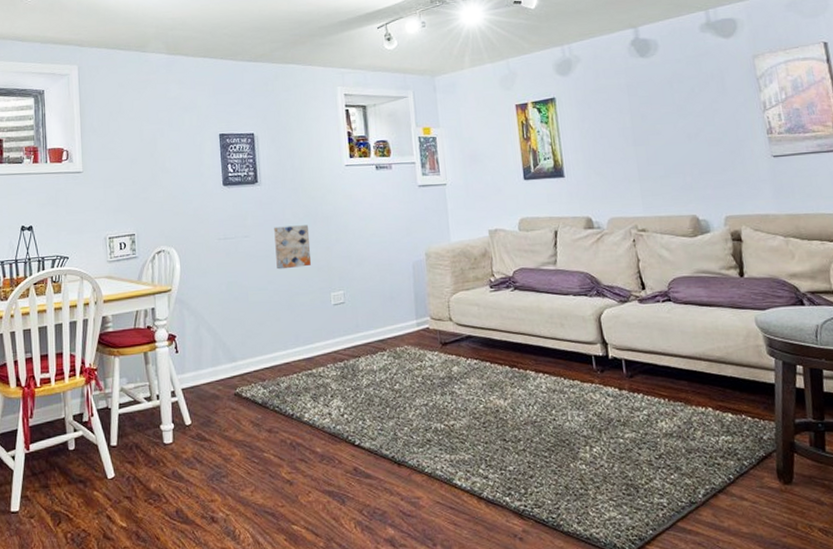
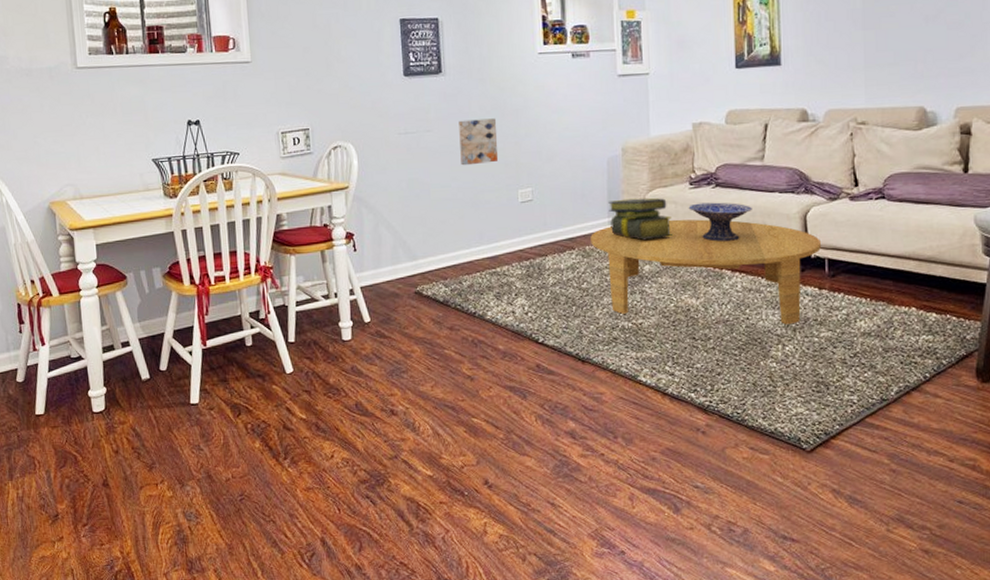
coffee table: none [400,321,618,426] -> present [590,219,822,325]
stack of books: none [415,300,479,341] -> present [608,198,674,240]
decorative bowl: none [490,304,550,343] -> present [688,202,752,242]

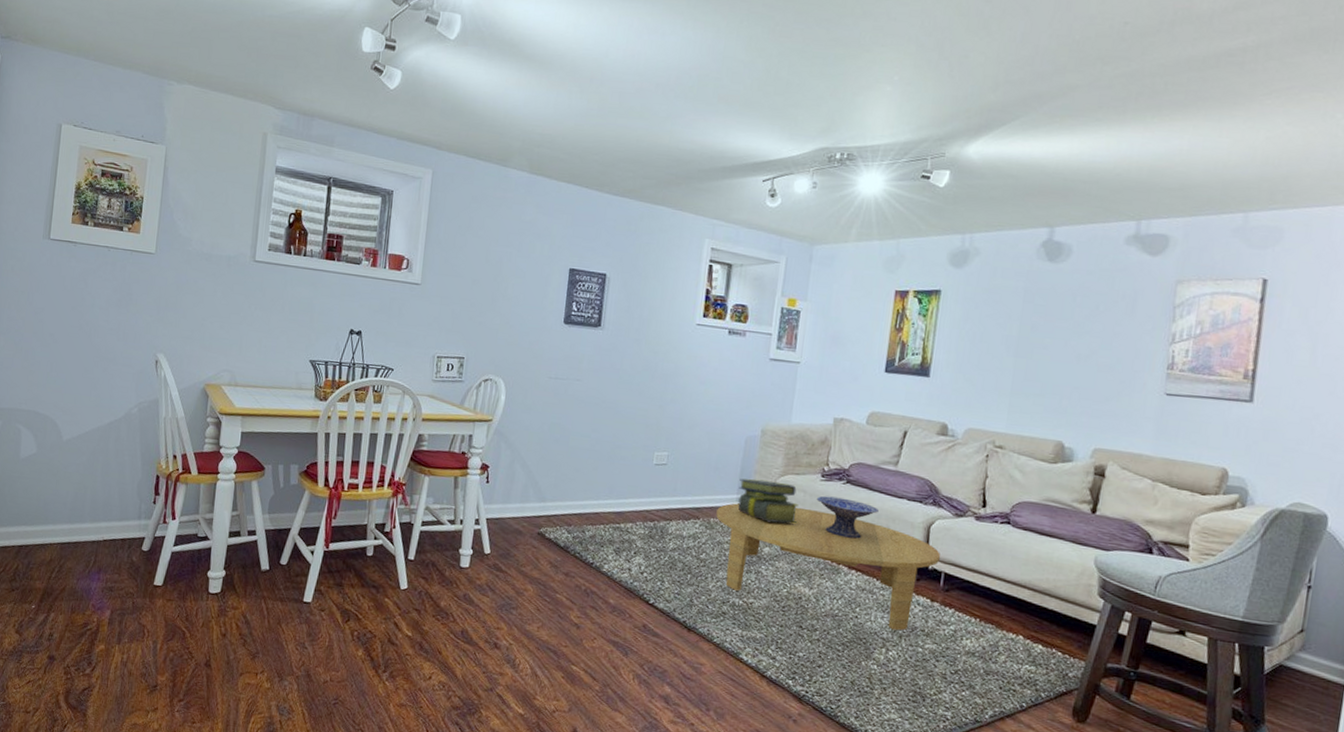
wall art: present [459,118,499,166] -> none [604,375,645,422]

